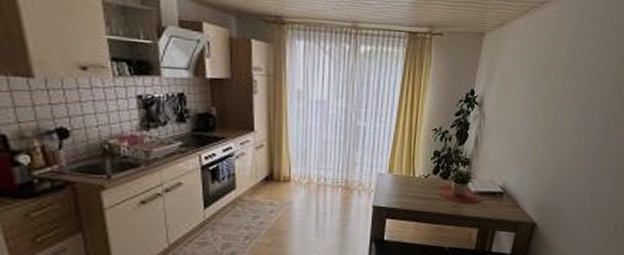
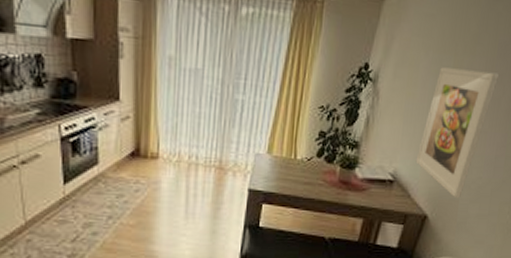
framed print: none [522,90,590,206] -> present [415,67,500,199]

